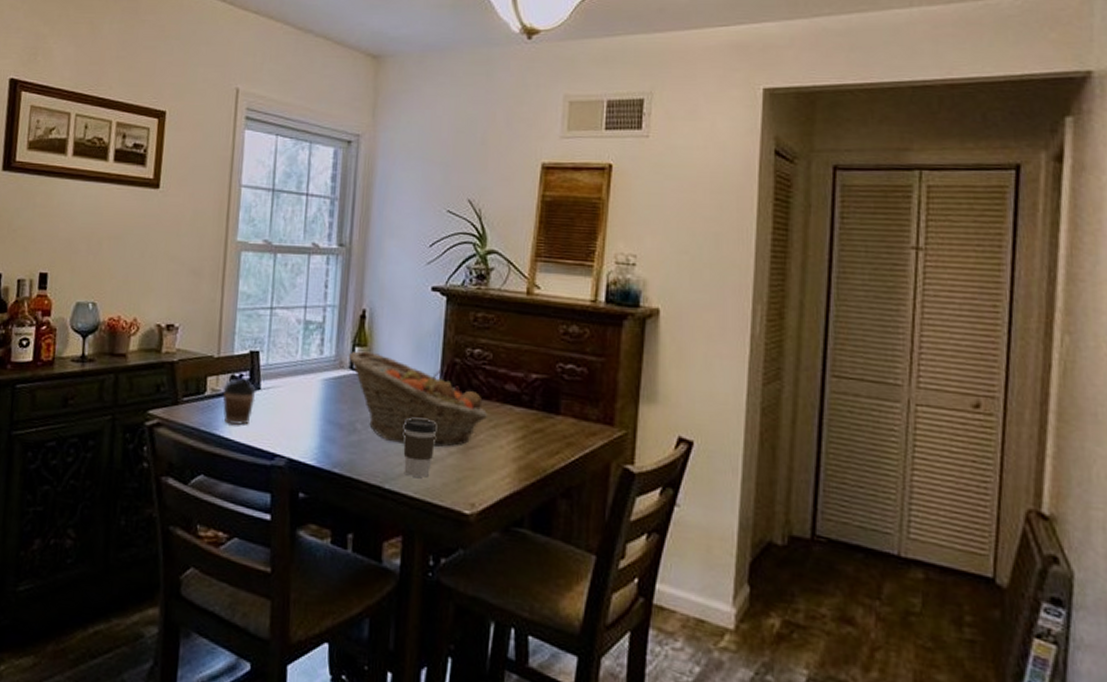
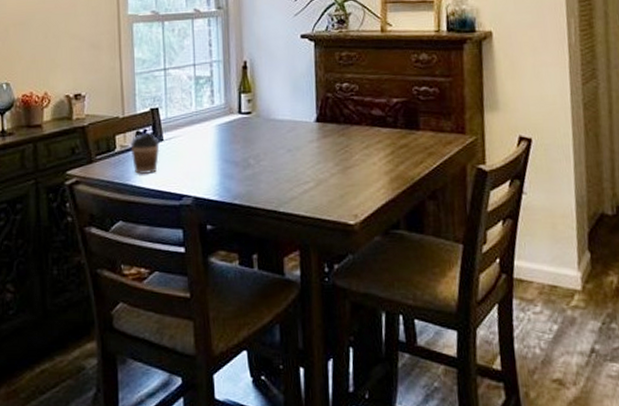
fruit basket: present [348,351,487,447] -> none [235,96,359,172]
coffee cup: present [403,418,437,478] -> none [289,148,319,198]

